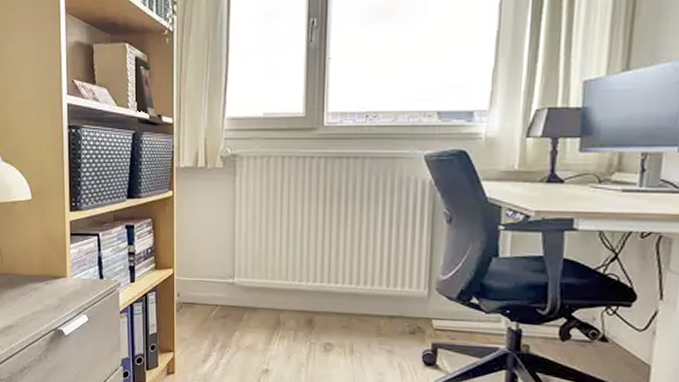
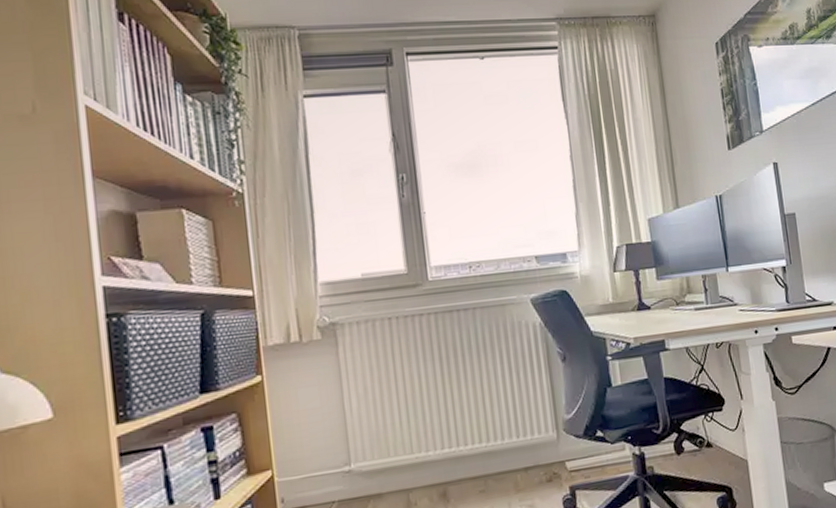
picture frame: present [133,55,164,126] -> none [196,222,242,303]

